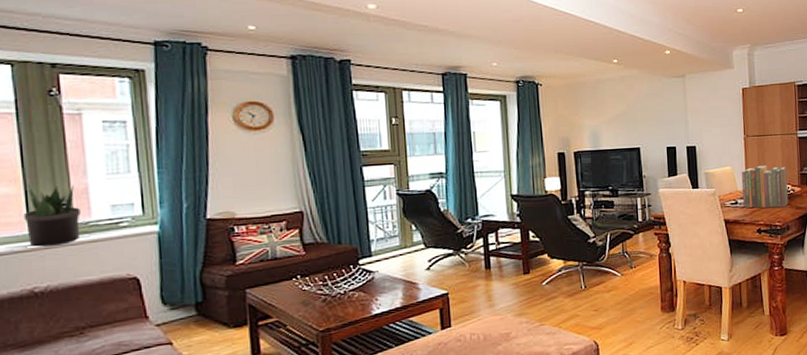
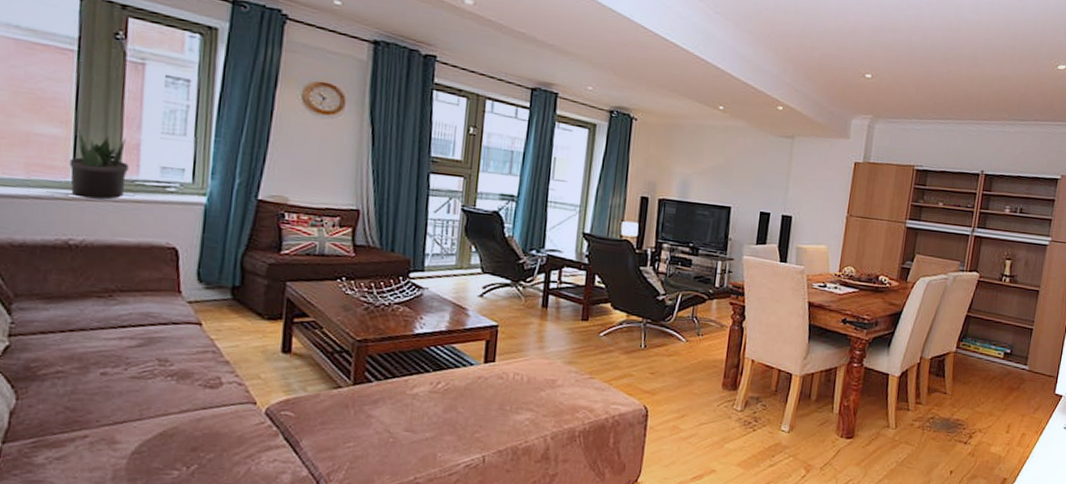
books: present [741,165,789,209] -> none [831,250,887,301]

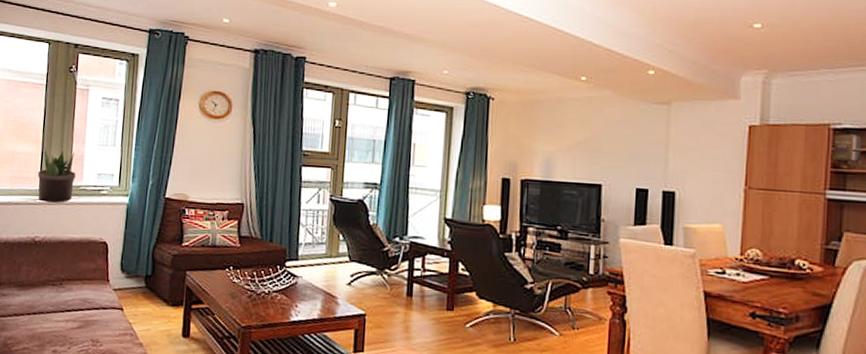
books: none [912,174,936,199] -> present [830,133,862,163]

